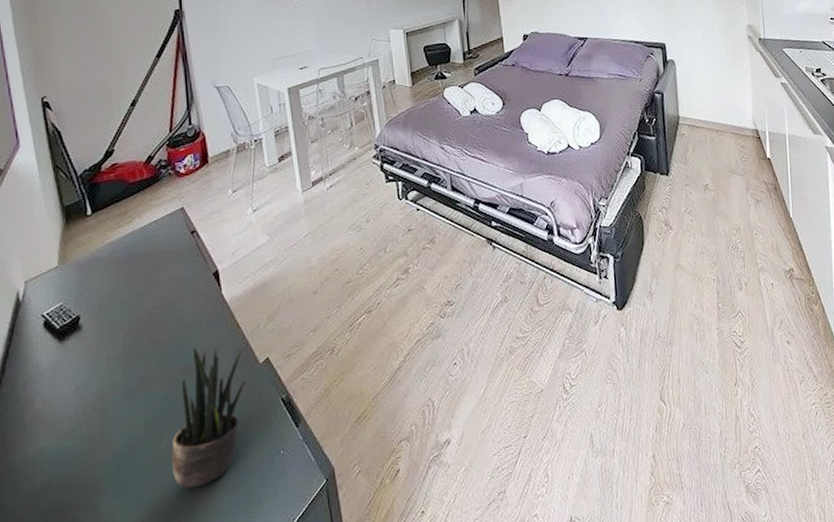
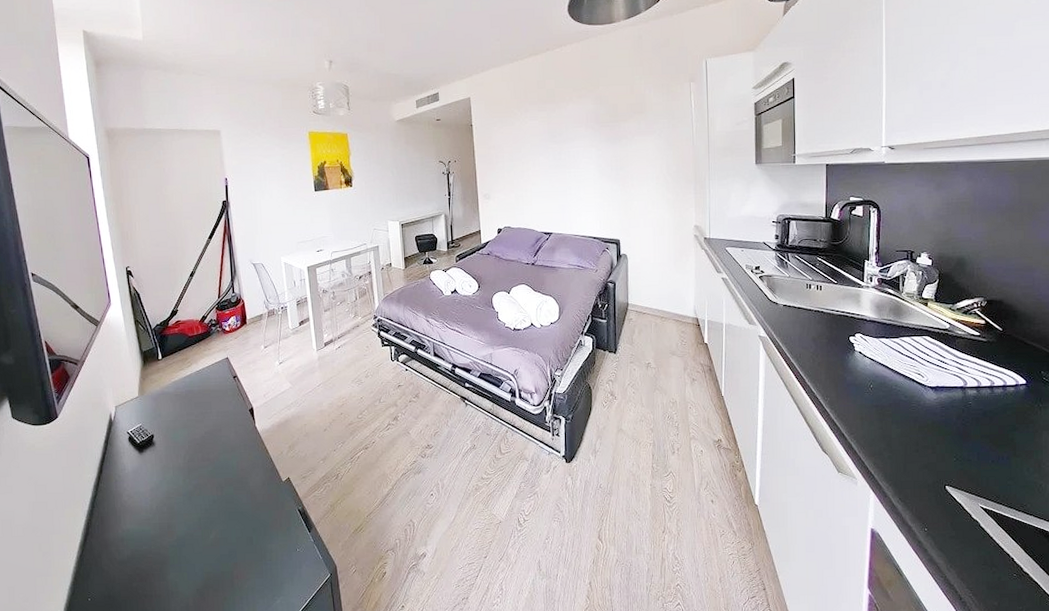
potted plant: present [171,347,246,489] -> none [218,465,272,570]

